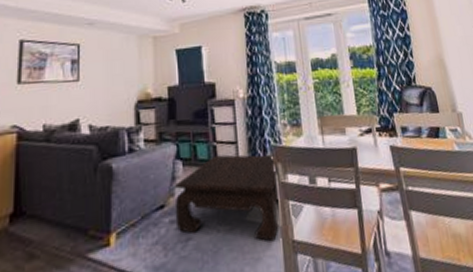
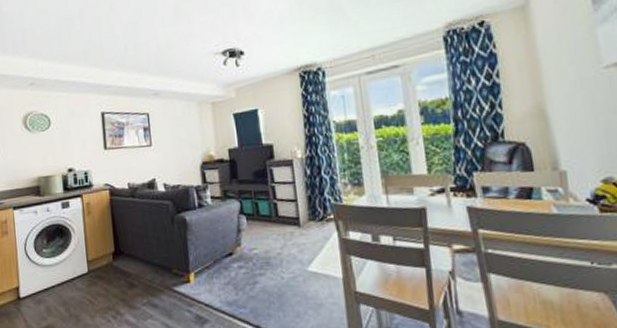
coffee table: present [175,154,282,241] -> none [241,211,343,290]

